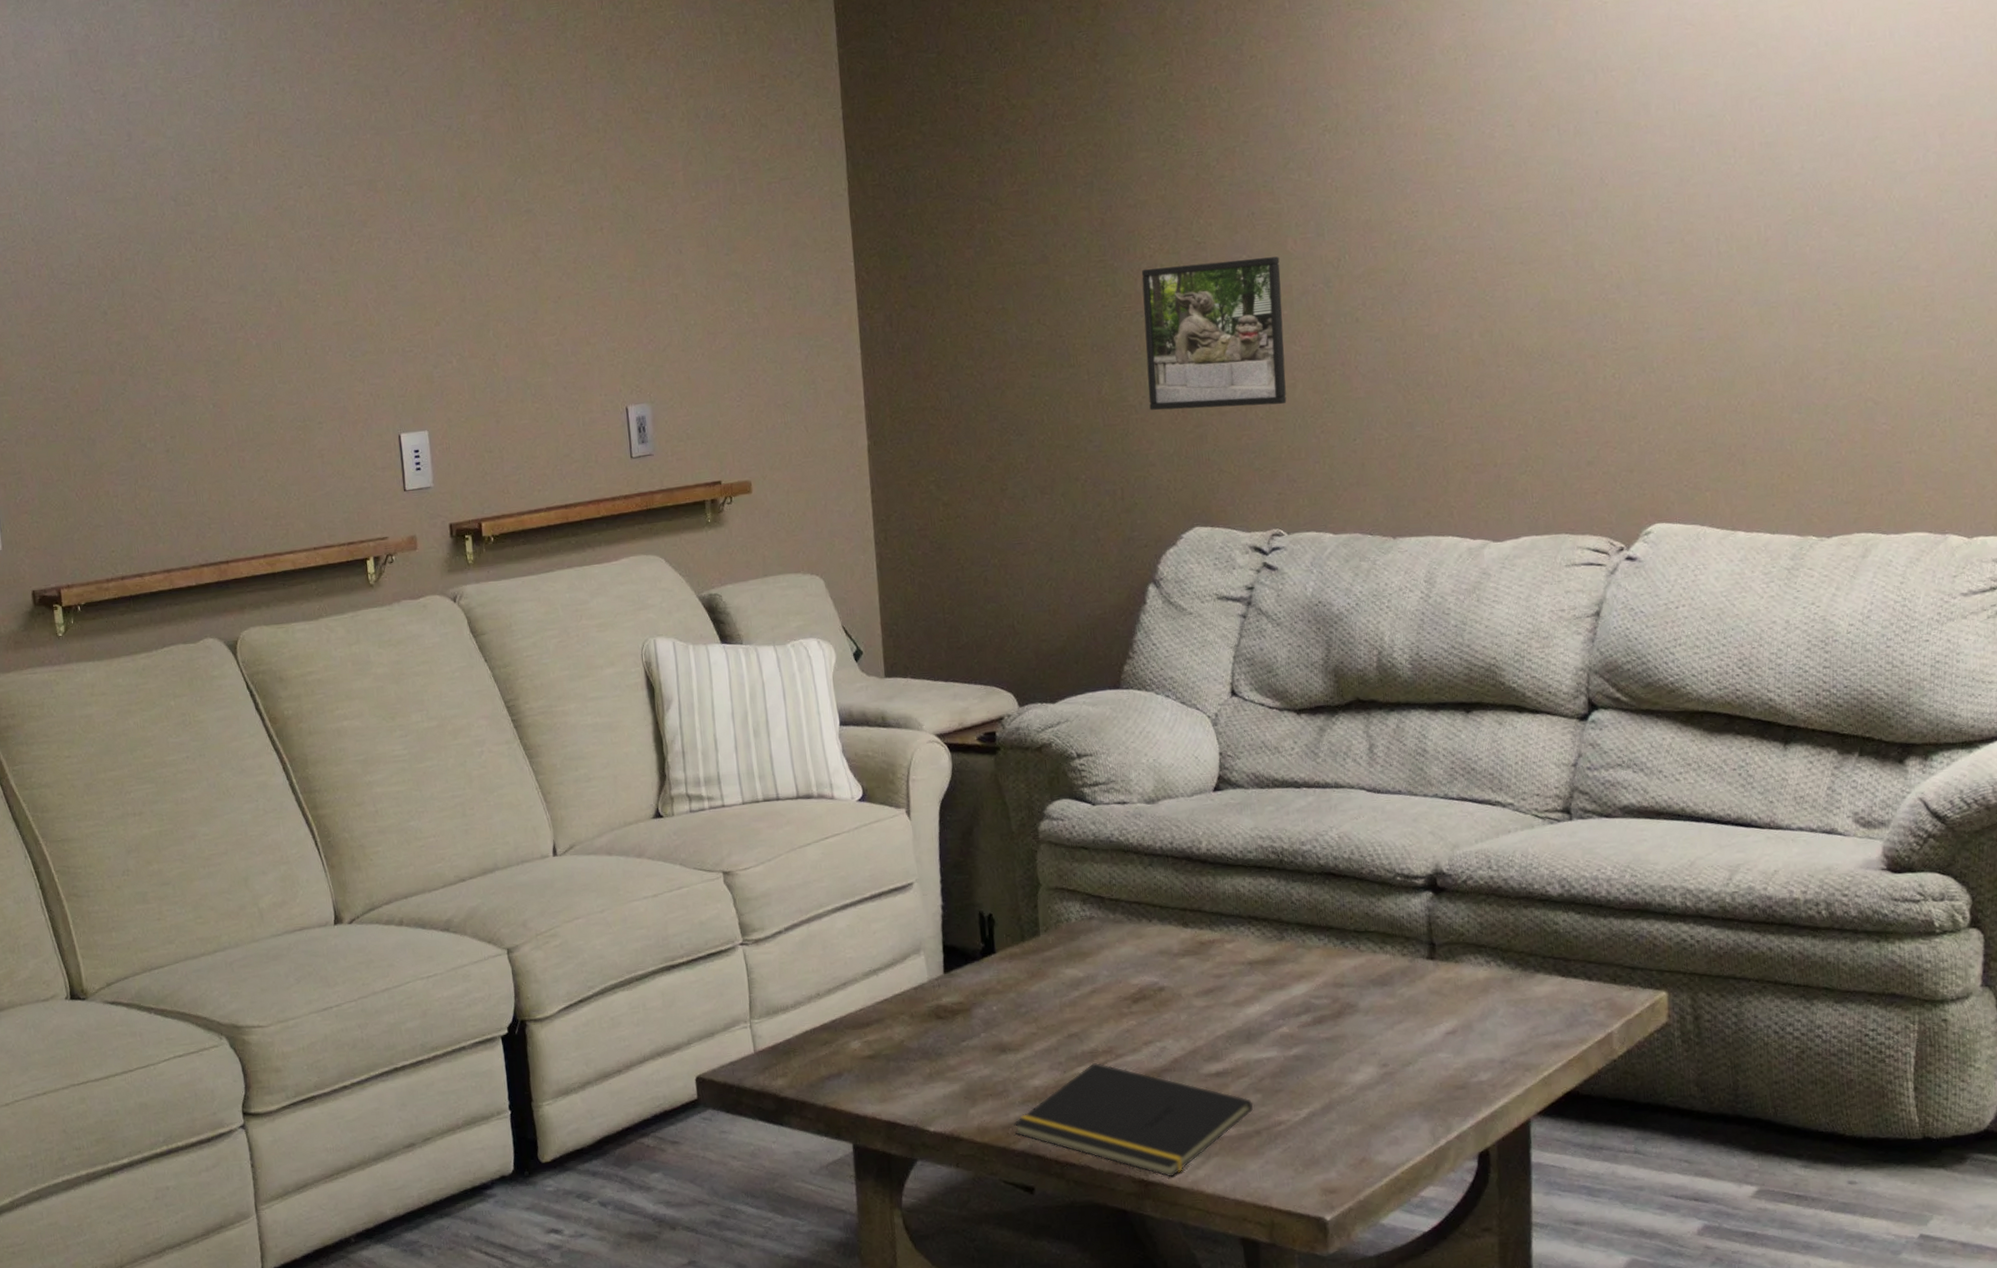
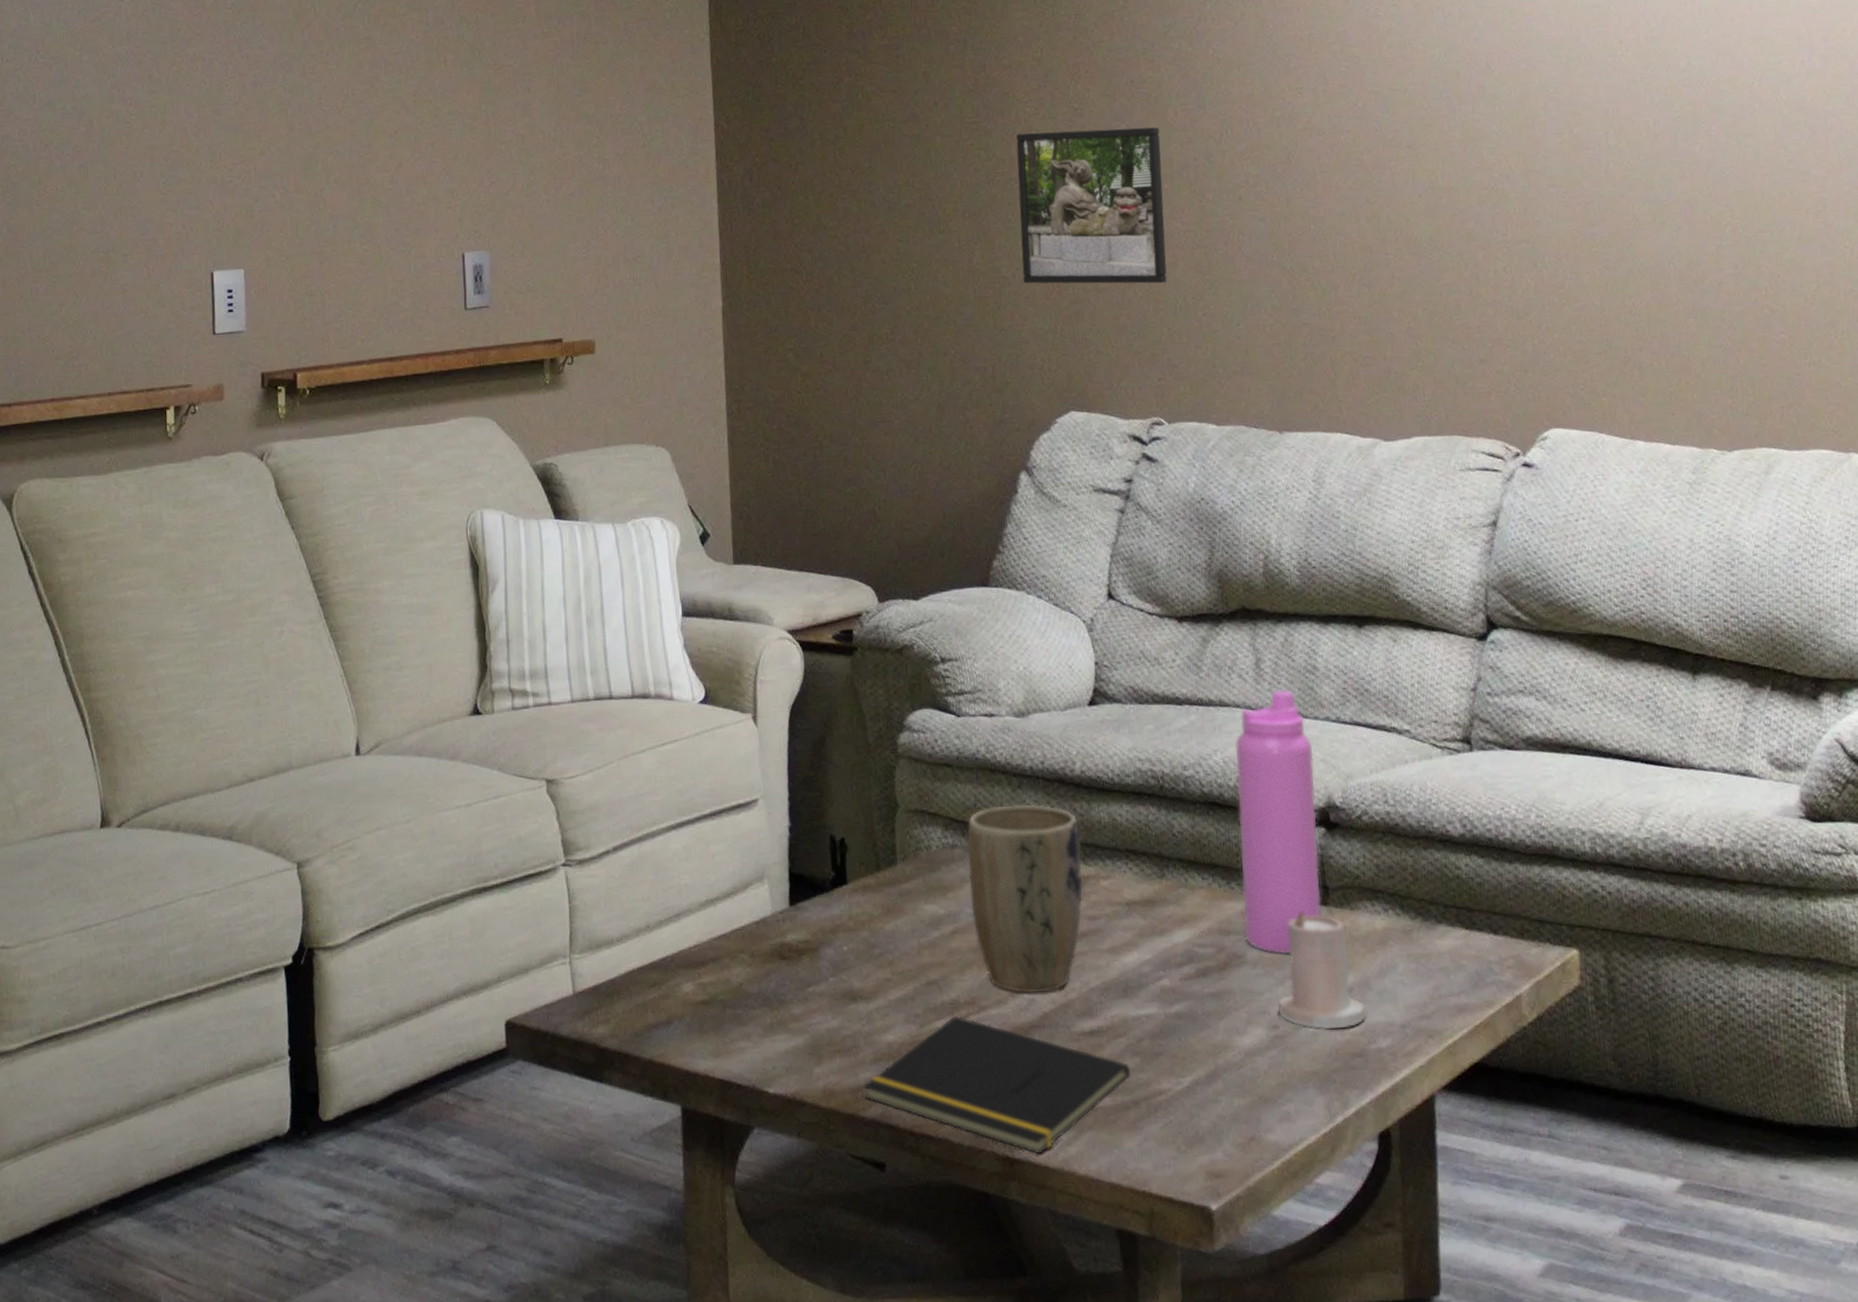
plant pot: none [1103,879,1209,1043] -> present [967,804,1083,994]
water bottle: none [1349,771,1428,1003] -> present [1235,690,1321,955]
candle: none [1388,965,1469,1067] -> present [1278,910,1367,1030]

